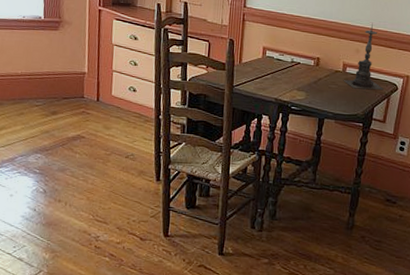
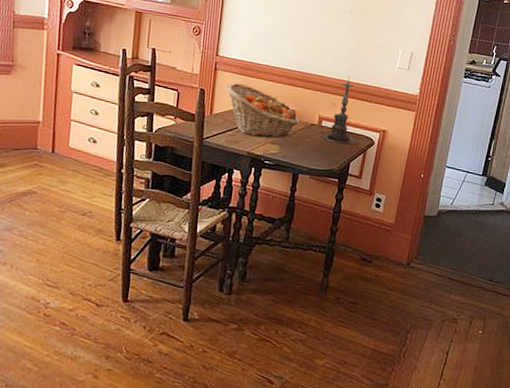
fruit basket: none [253,33,324,85] -> present [226,83,299,139]

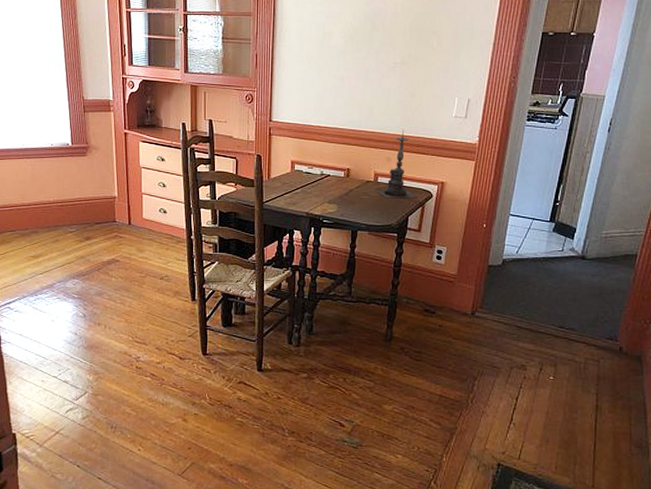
fruit basket: present [226,83,299,139] -> none [281,146,355,198]

